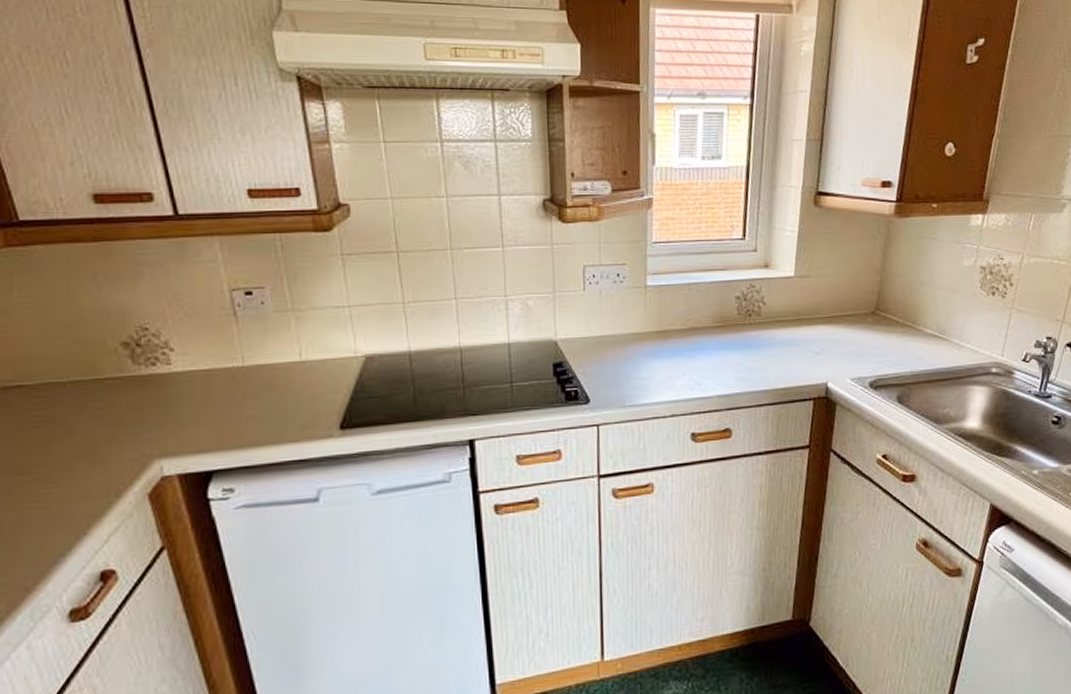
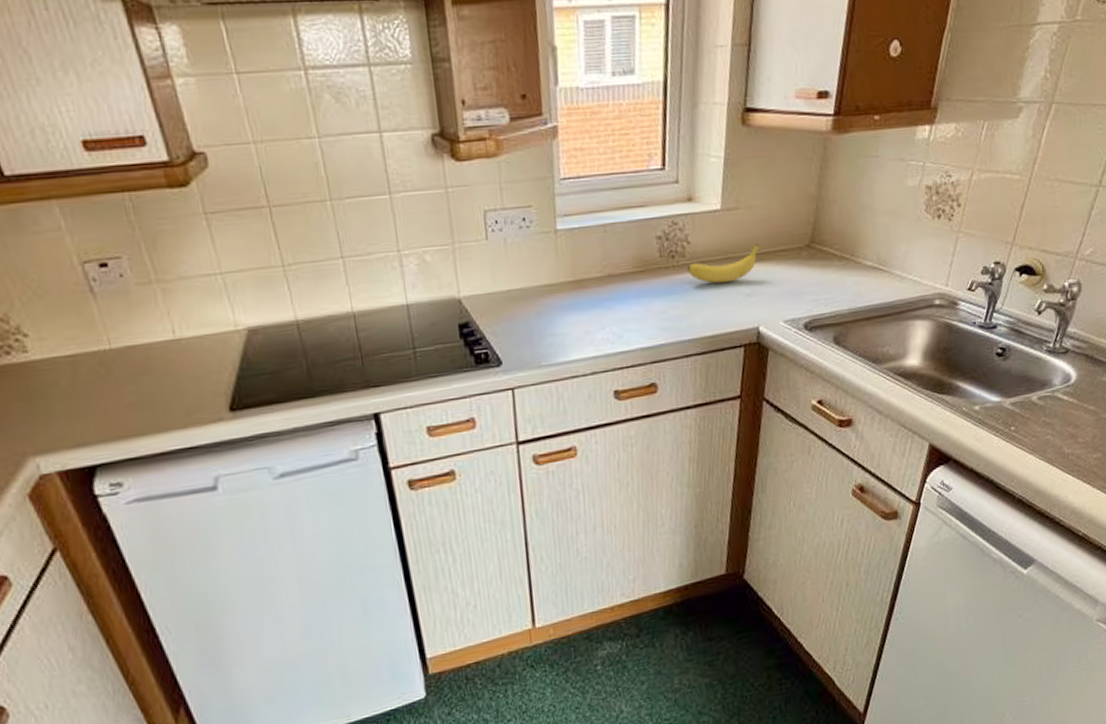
fruit: none [762,307,830,342] -> present [687,242,760,284]

